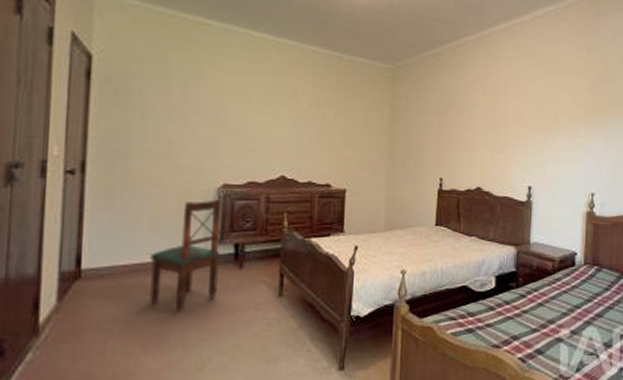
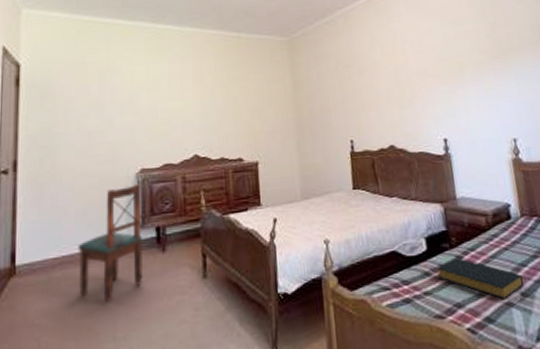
hardback book: none [500,297,574,336] -> present [436,258,524,300]

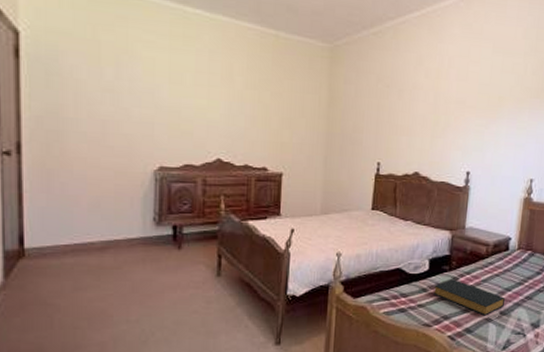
dining chair: present [78,184,144,302] -> none [91,182,159,289]

